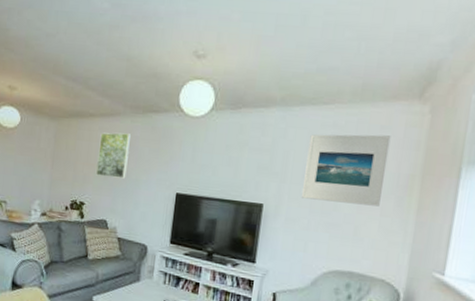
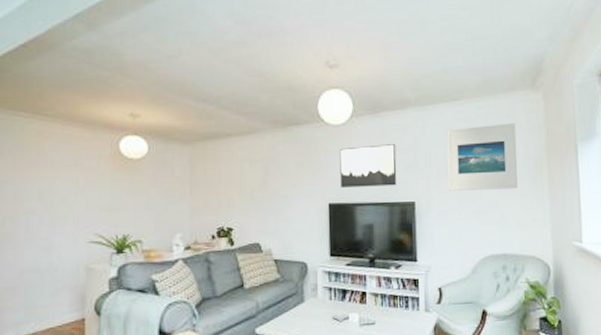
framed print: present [96,132,131,179] -> none [241,149,274,198]
wall art: none [190,140,253,185] -> present [339,144,397,188]

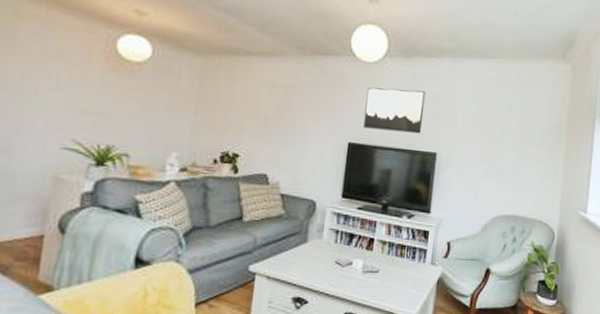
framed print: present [447,123,518,191] -> none [471,86,543,154]

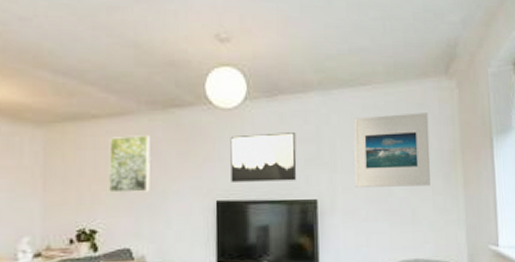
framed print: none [254,73,296,127] -> present [109,135,150,193]
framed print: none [471,86,543,154] -> present [353,113,431,187]

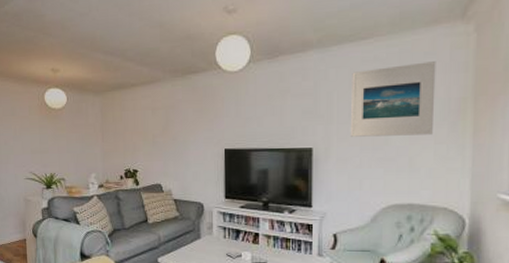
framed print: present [109,135,150,193] -> none [144,98,174,143]
wall art: present [230,132,297,182] -> none [236,89,294,133]

